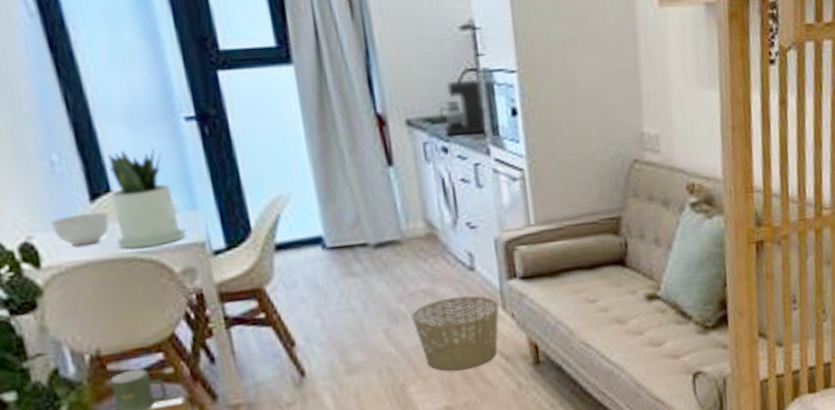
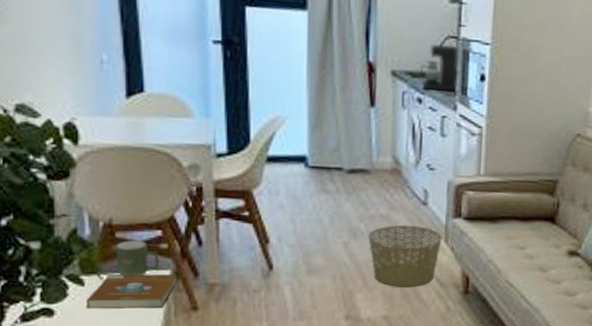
bowl: present [50,212,110,246] -> none [92,106,138,132]
planter: present [106,147,186,249] -> none [140,59,198,142]

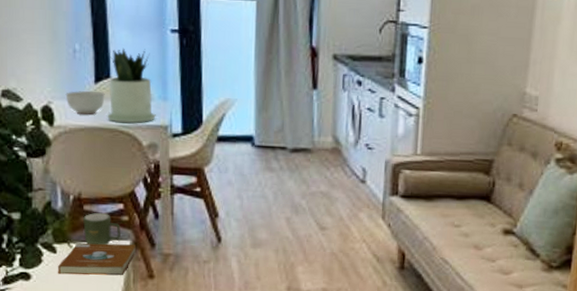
bowl: none [92,106,138,132] -> present [65,90,105,114]
planter: none [140,59,198,142] -> present [106,48,156,124]
basket: present [368,224,442,288] -> none [309,201,380,262]
coffee maker: present [419,45,459,93] -> none [360,29,398,75]

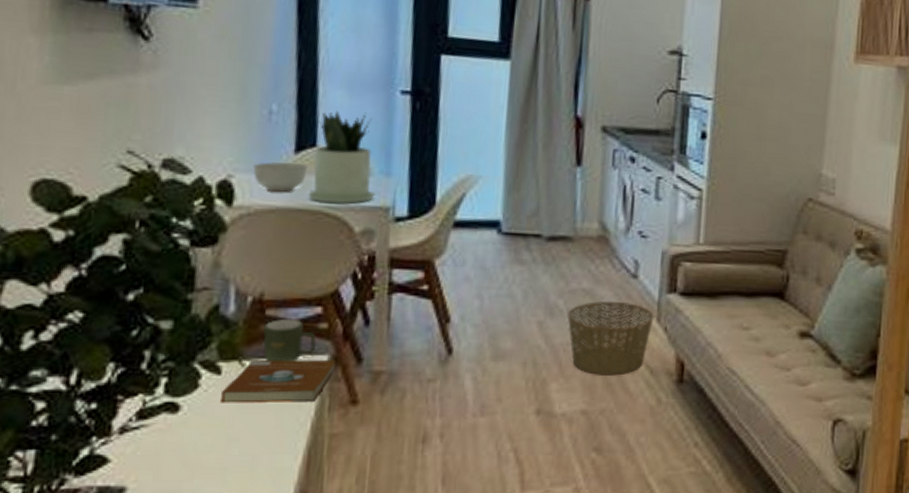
basket: none [309,201,380,262] -> present [567,300,654,376]

